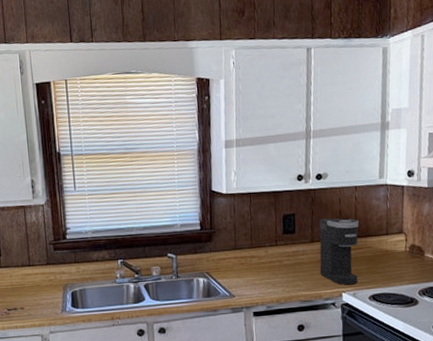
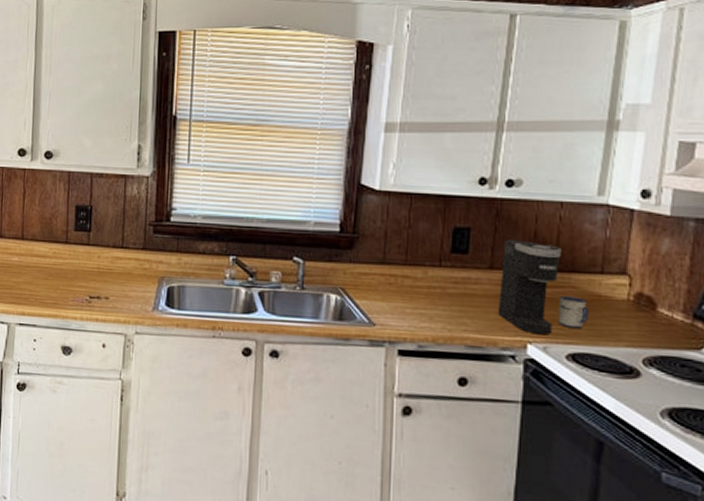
mug: none [360,254,382,278] -> present [558,296,590,330]

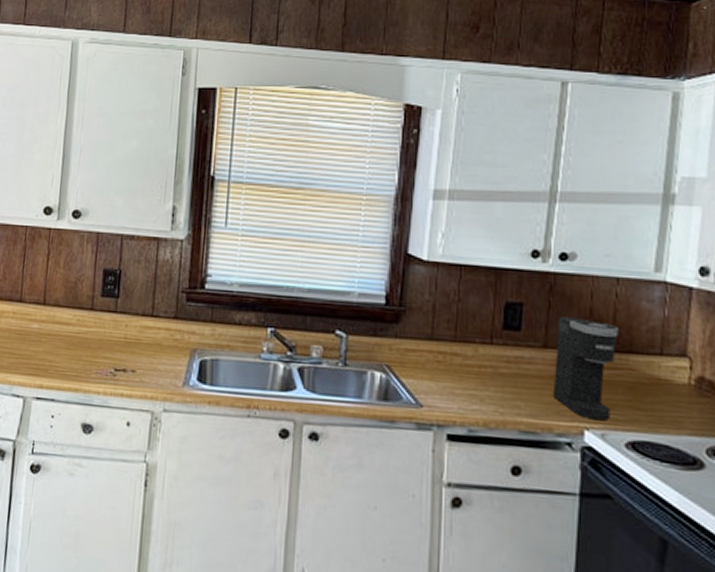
mug: present [558,296,590,330] -> none [616,379,649,415]

